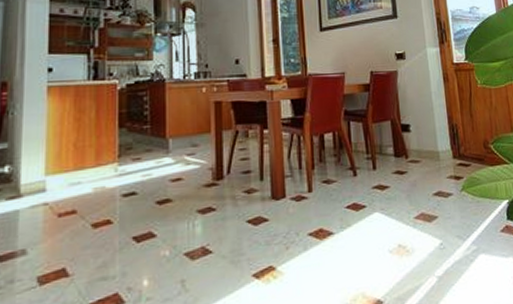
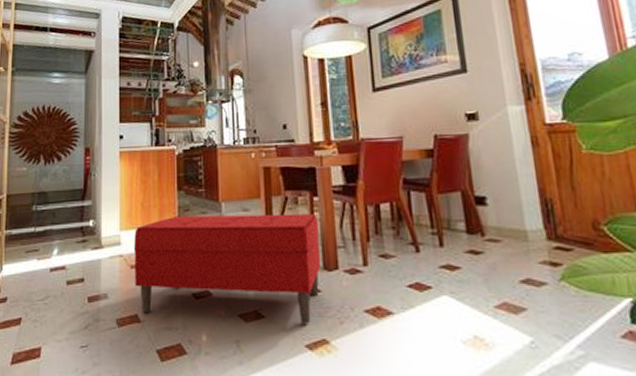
bench: none [62,145,269,266] -> present [134,213,321,324]

